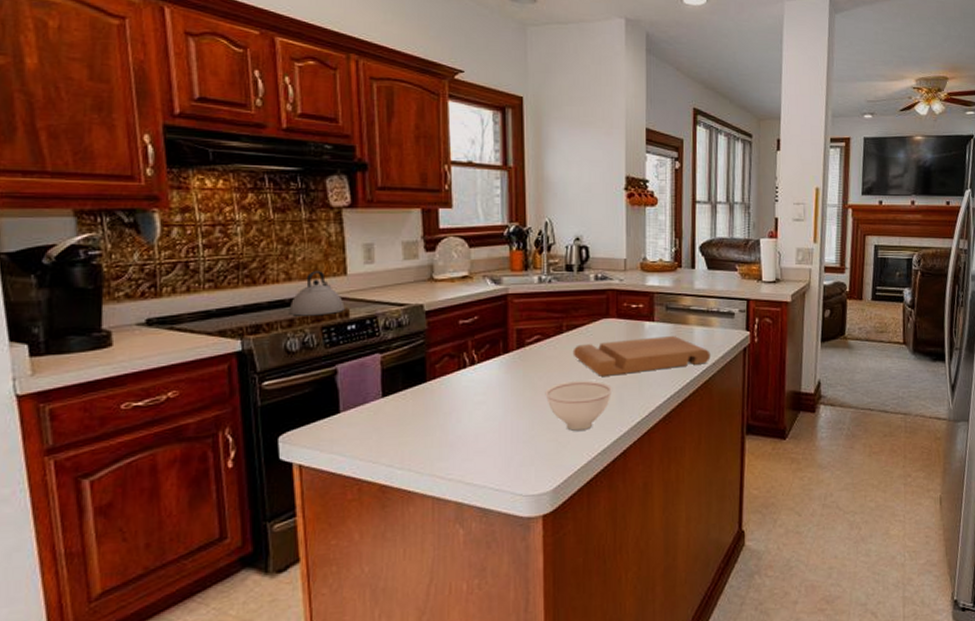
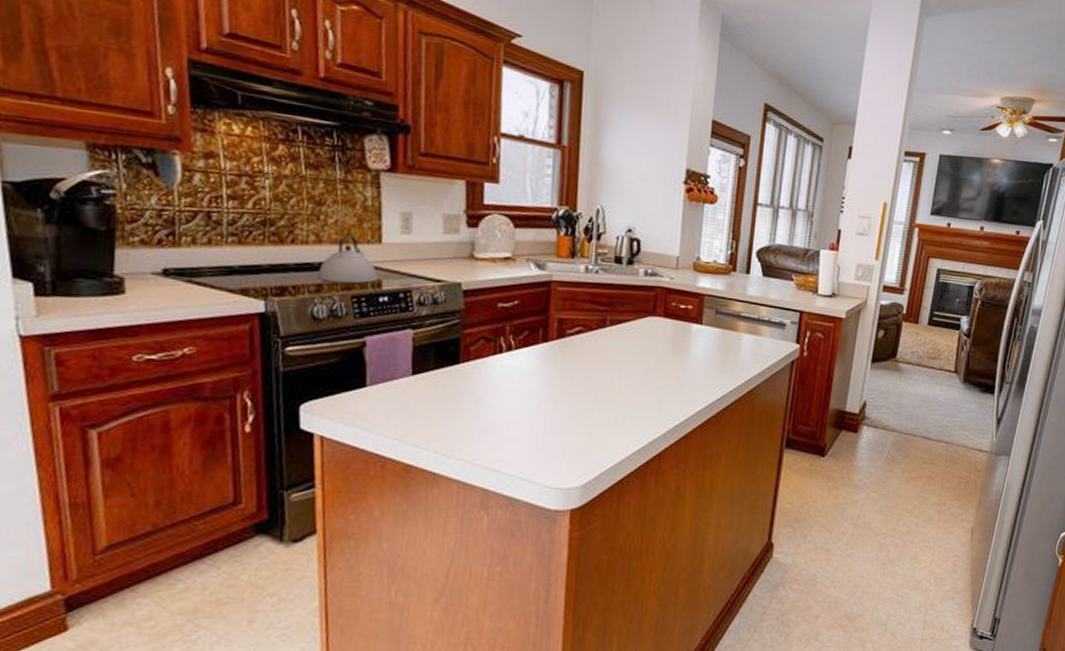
bowl: present [545,380,613,431] -> none [582,377,653,428]
cutting board: present [572,336,711,376] -> none [614,340,757,376]

